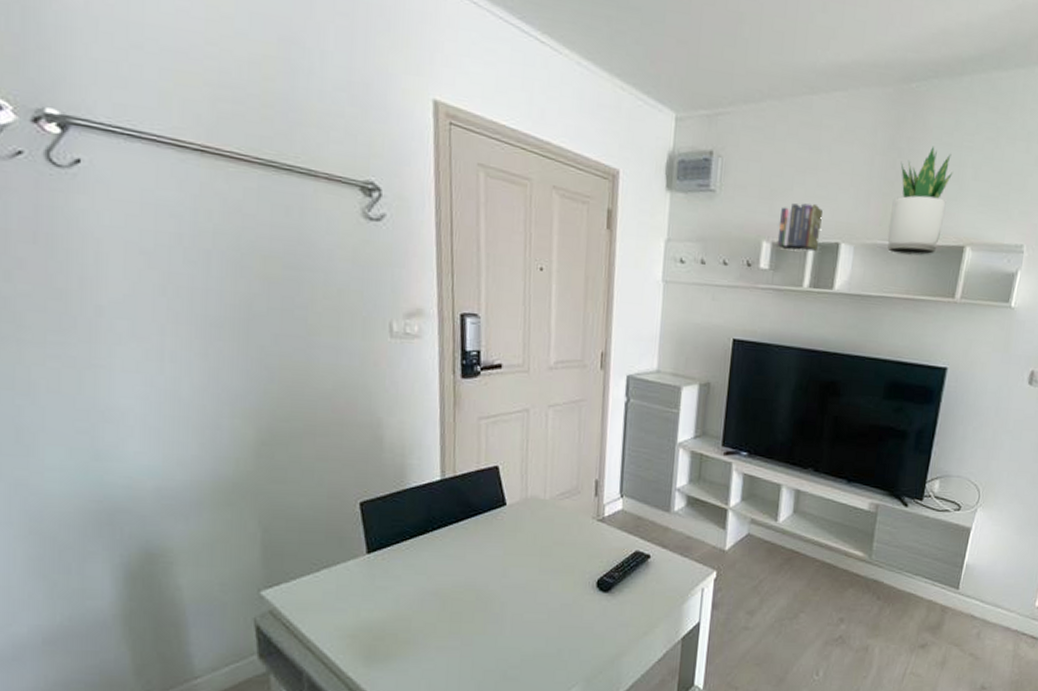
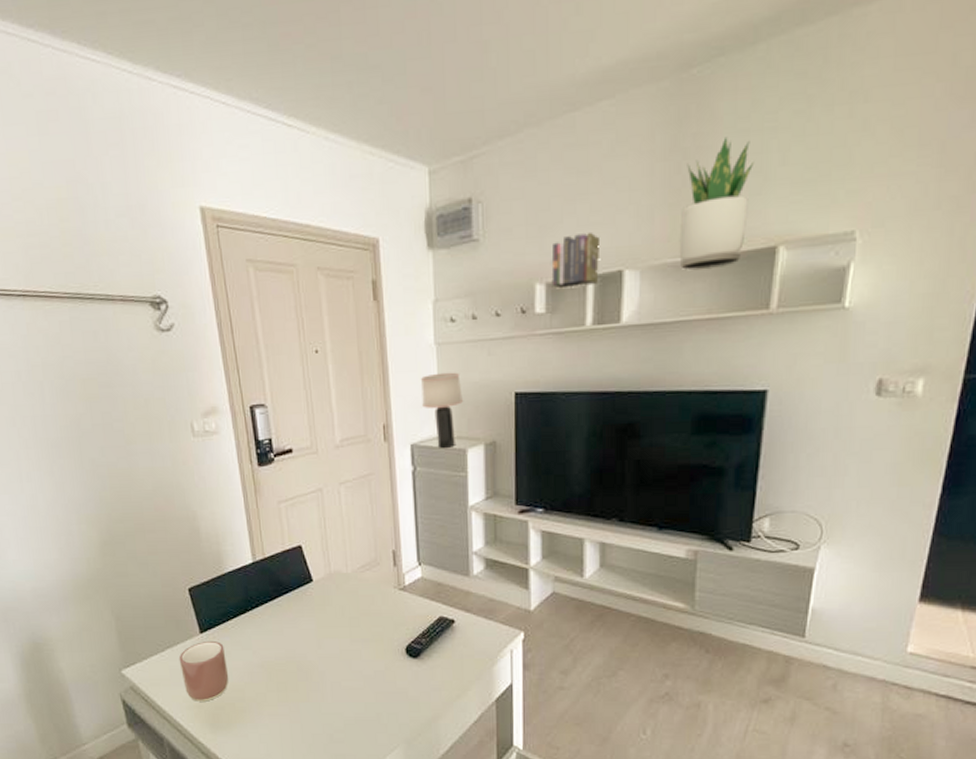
mug: none [336,562,395,631] -> present [179,640,229,702]
table lamp: none [643,309,684,385] -> present [421,372,463,449]

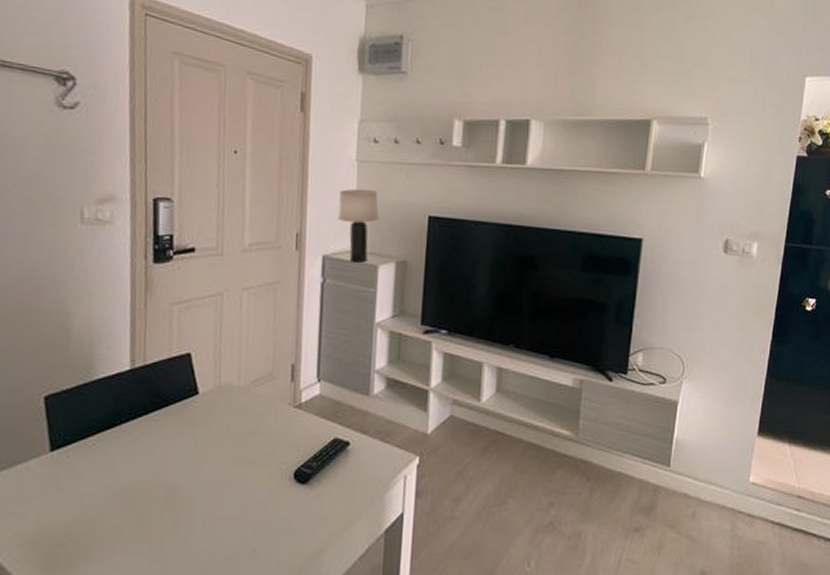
mug: present [179,640,229,702] -> none [16,460,79,537]
books: present [551,231,599,289] -> none [468,82,512,129]
planter: present [680,136,755,270] -> none [577,26,636,130]

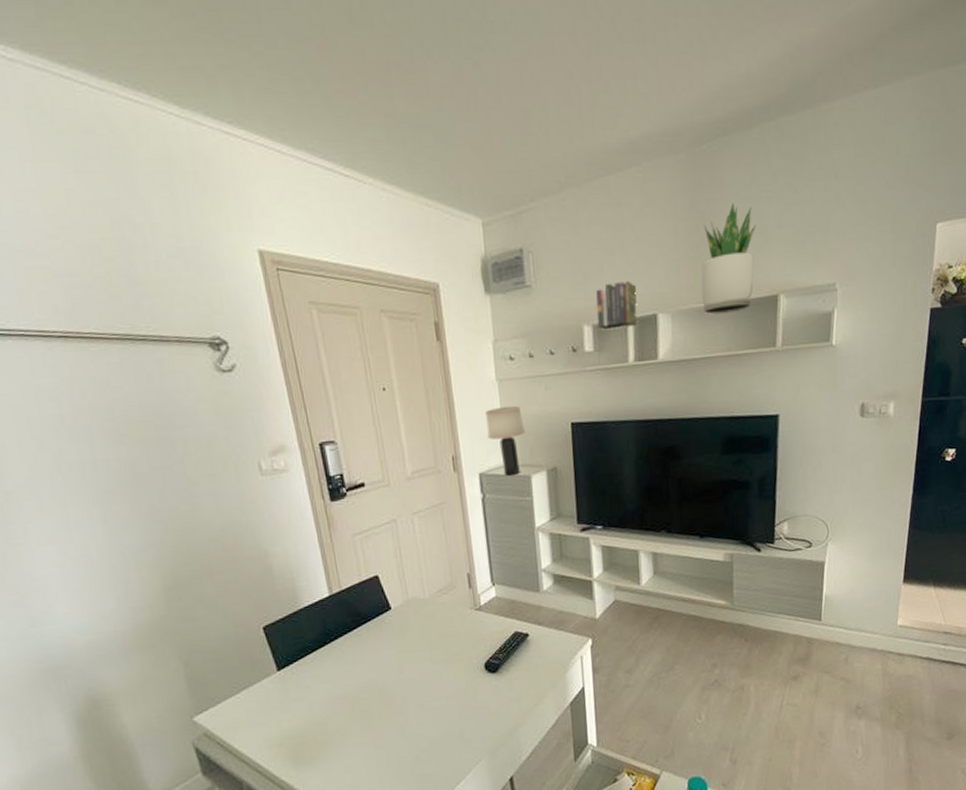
books: none [468,82,512,129] -> present [596,280,637,330]
planter: none [577,26,636,130] -> present [701,203,757,314]

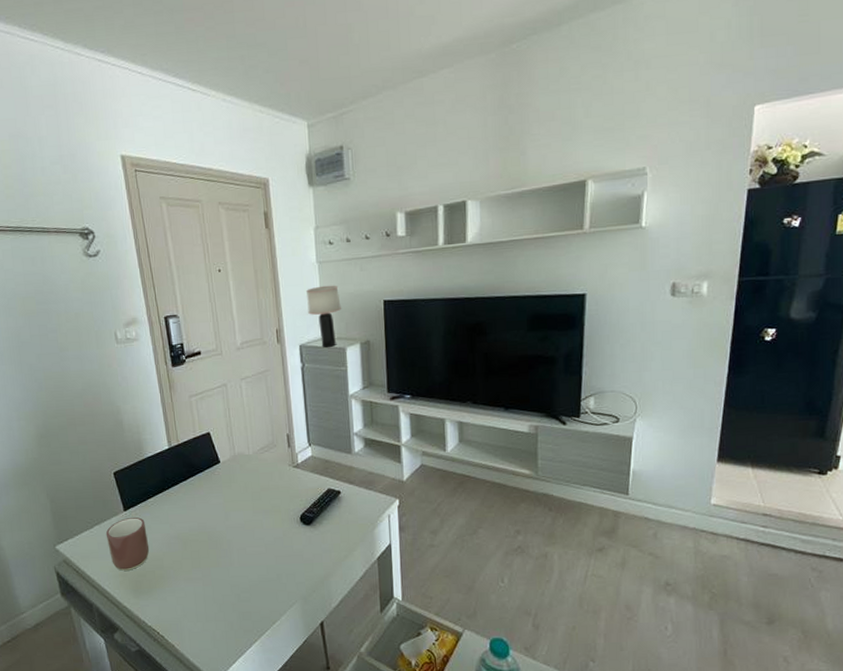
mug: none [255,677,310,740] -> present [105,517,150,571]
books: present [596,280,637,330] -> none [409,171,447,216]
planter: present [701,203,757,314] -> none [510,96,565,200]

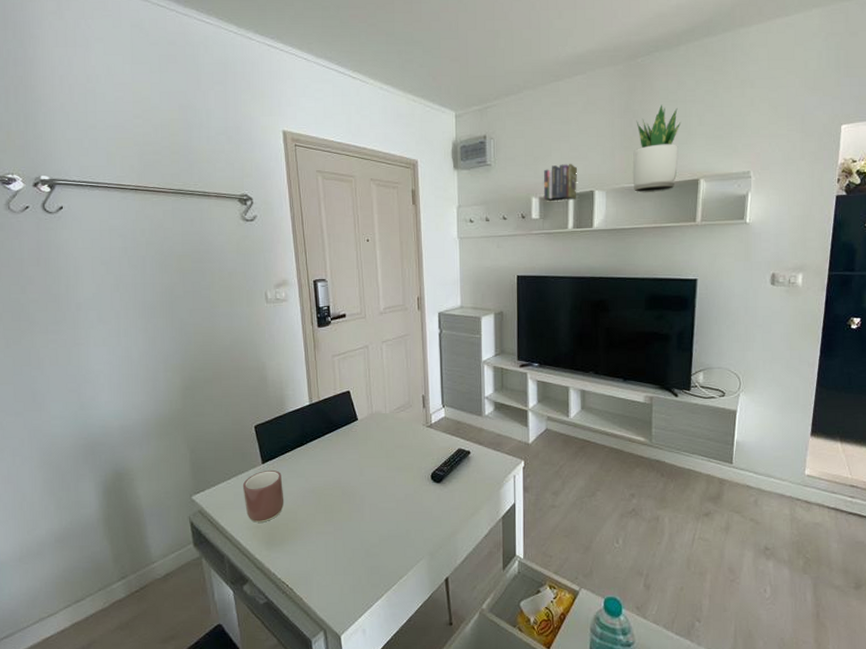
table lamp: present [306,285,341,348] -> none [447,259,478,317]
books: none [409,171,447,216] -> present [543,163,577,202]
planter: none [510,96,565,200] -> present [633,104,681,192]

